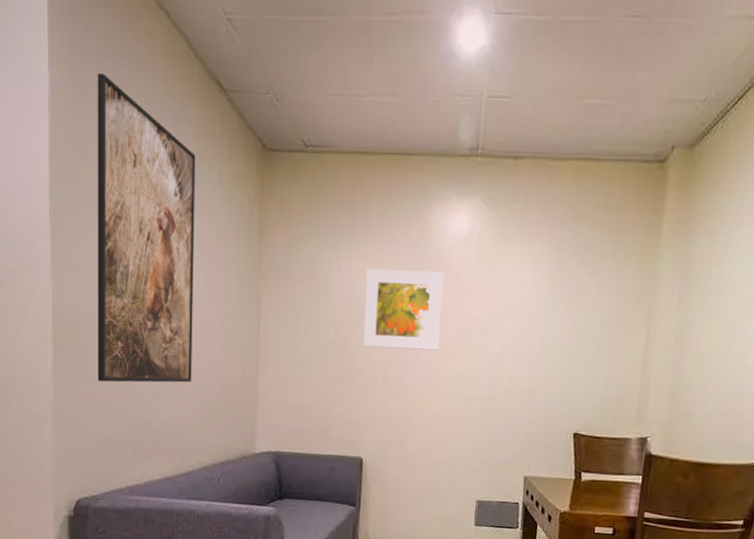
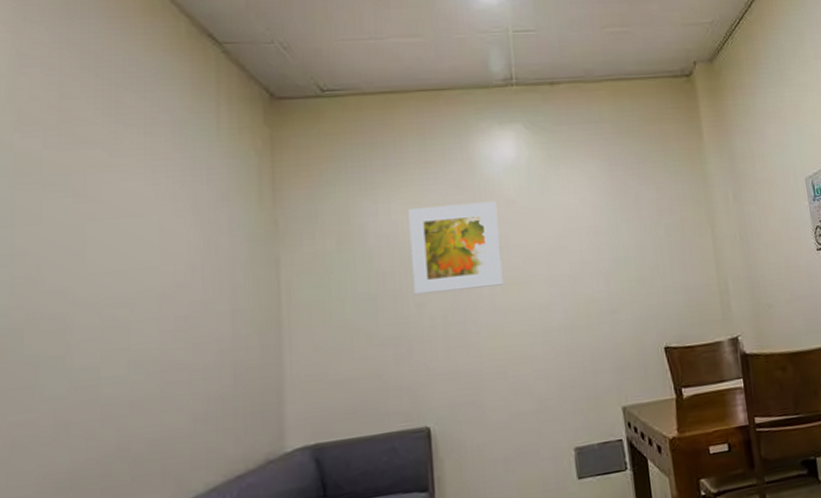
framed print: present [97,74,196,383] -> none [43,35,189,403]

